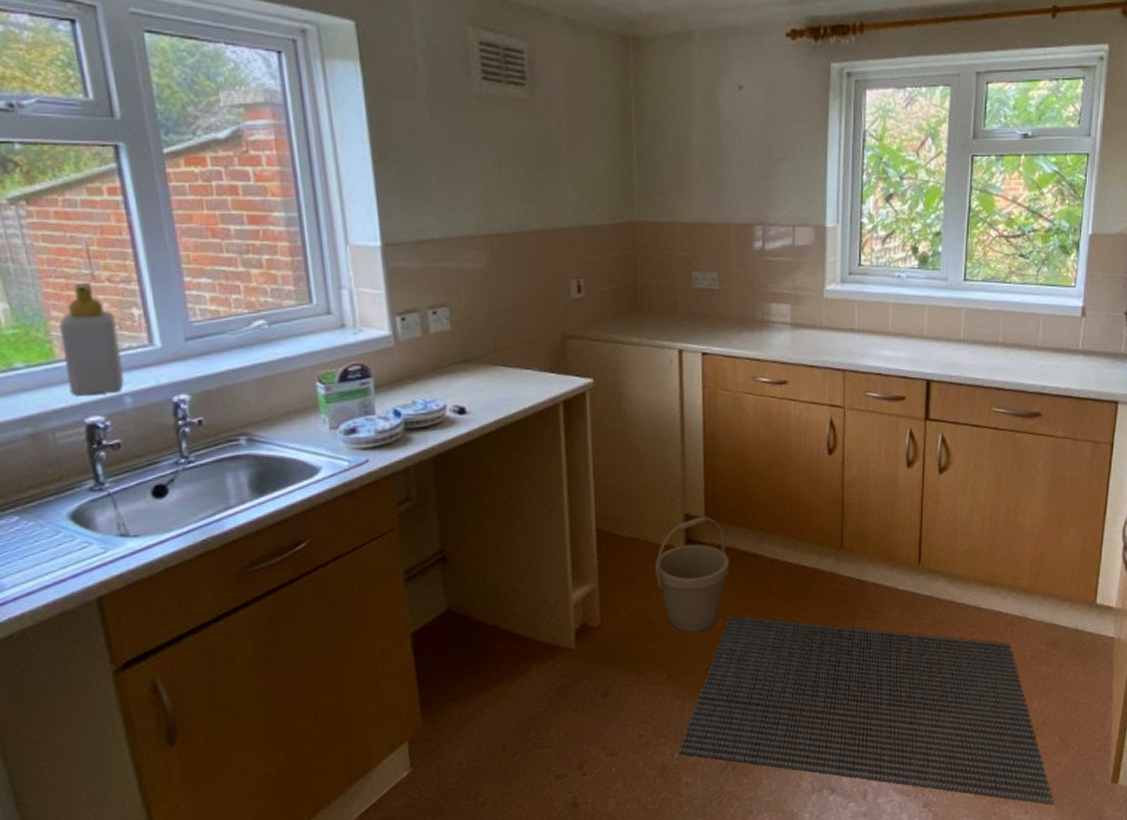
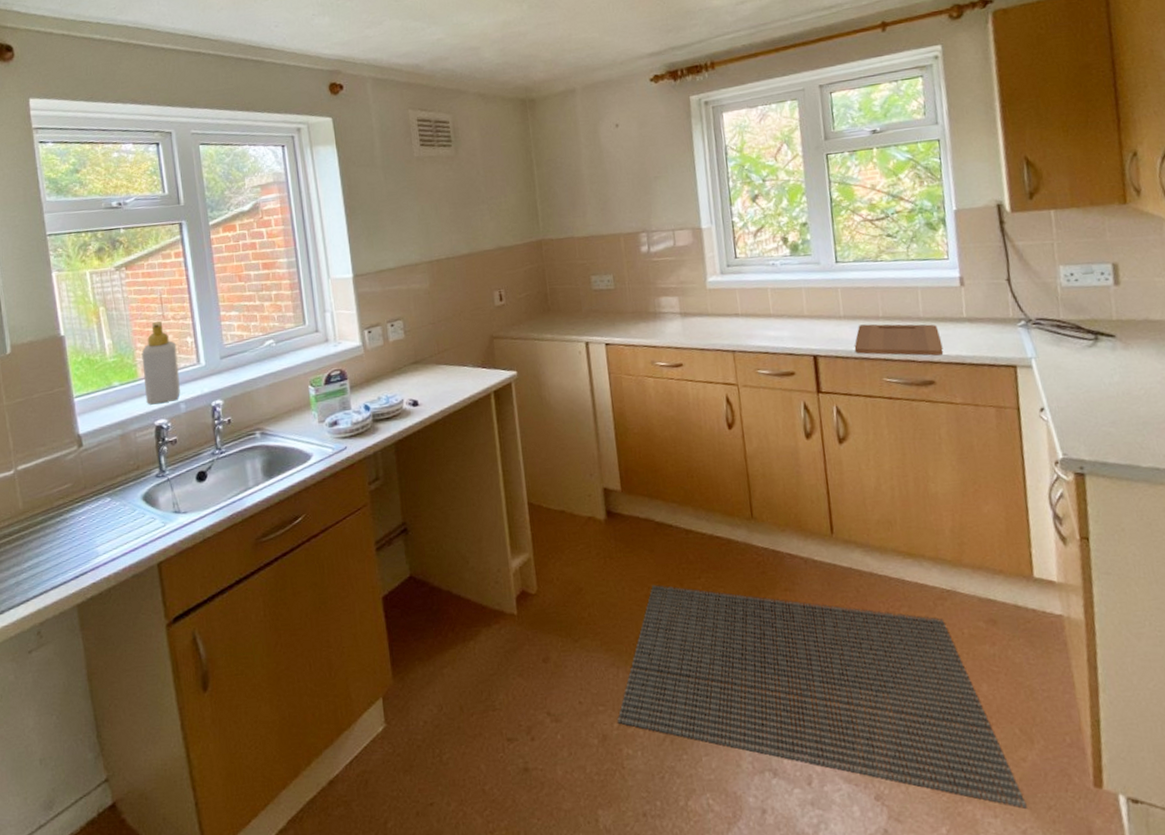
bucket: present [655,516,730,633] -> none [581,489,649,601]
cutting board: none [969,350,1054,388] -> present [854,324,944,357]

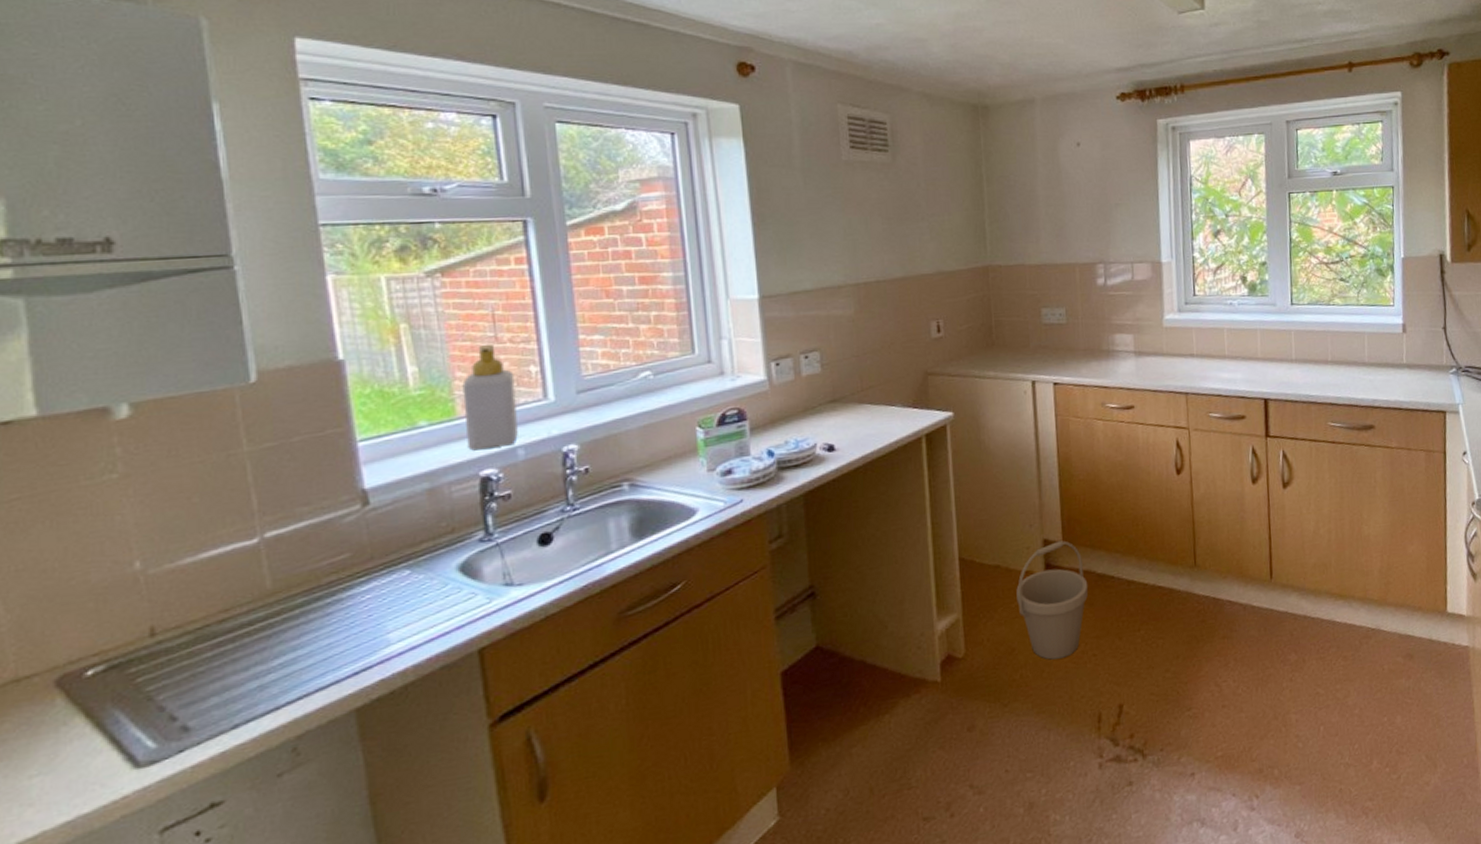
bucket: none [581,489,649,601] -> present [1016,540,1089,660]
floor mat: present [617,584,1027,809] -> none [1046,639,1427,829]
cutting board: present [854,324,944,357] -> none [1303,368,1384,402]

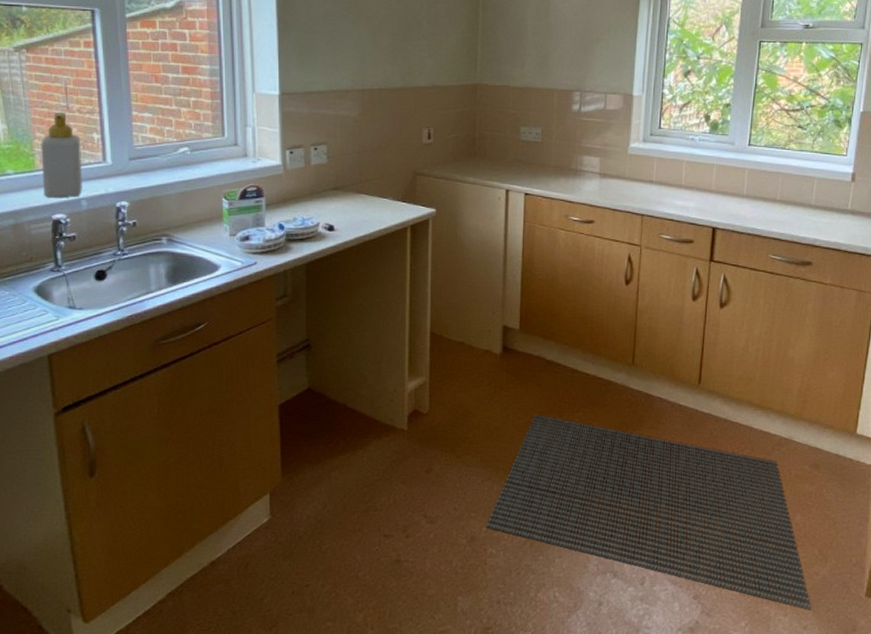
bucket: present [1016,540,1089,660] -> none [476,329,538,425]
floor mat: none [1046,639,1427,829] -> present [486,413,811,610]

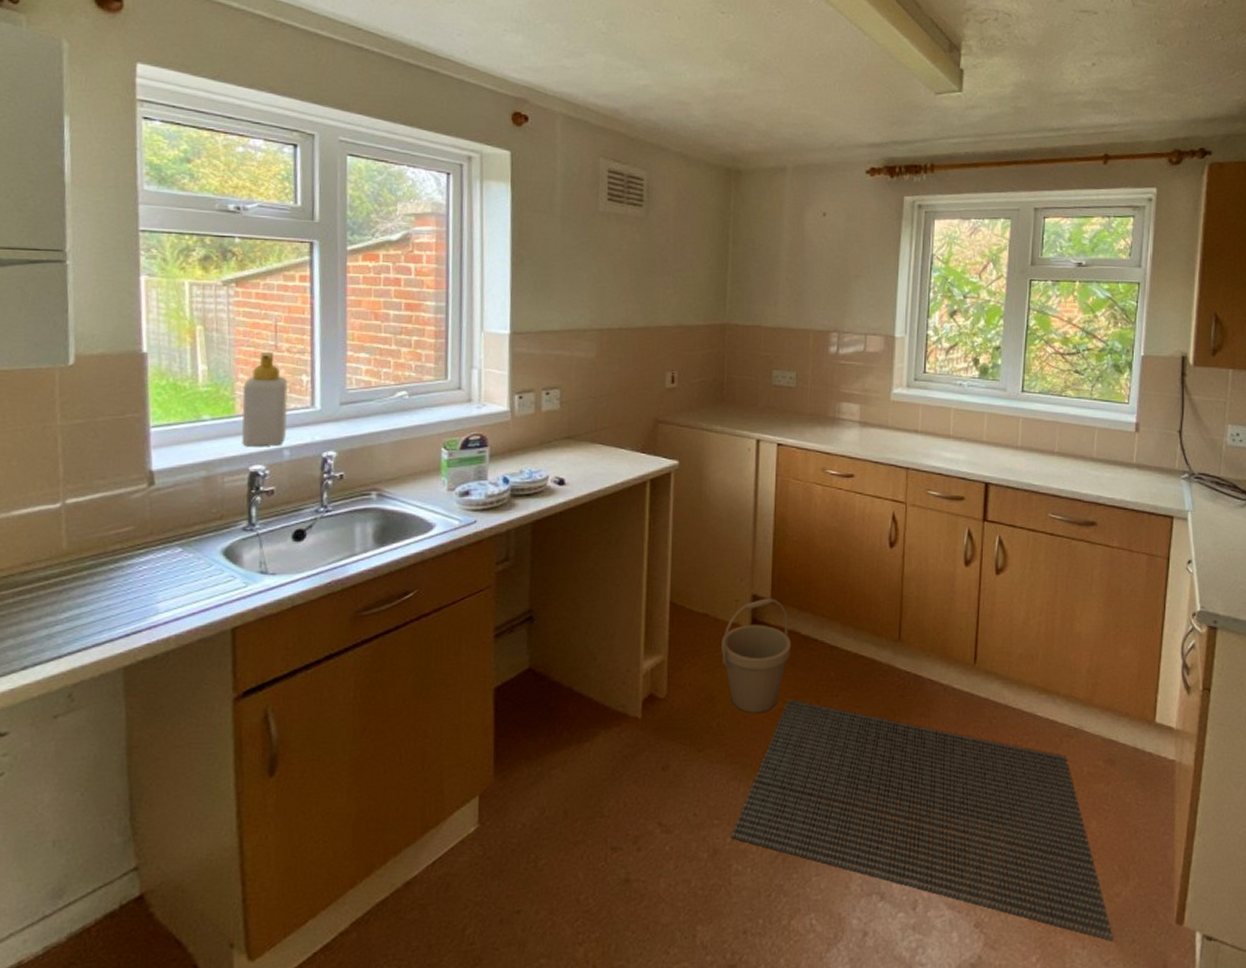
bucket: none [476,329,538,425] -> present [721,598,792,713]

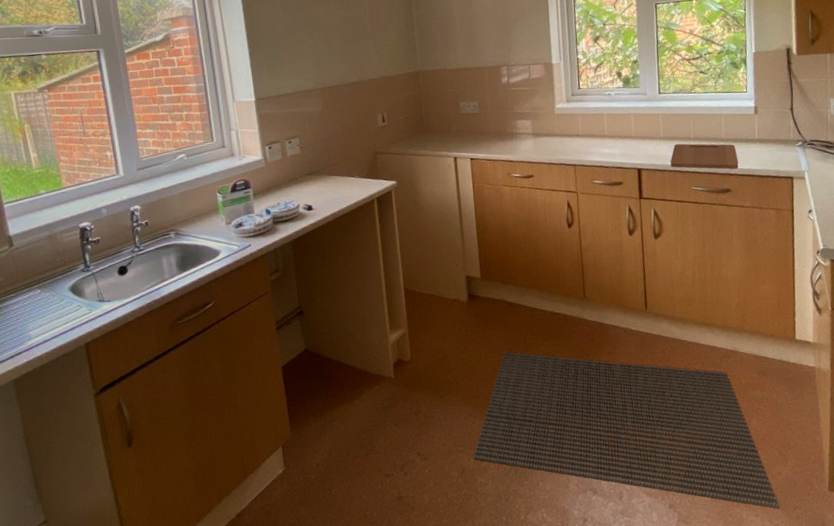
soap bottle: present [242,351,288,447] -> none [65,137,102,210]
bucket: present [721,598,792,713] -> none [447,277,502,365]
cutting board: none [1026,458,1109,499] -> present [670,143,739,170]

